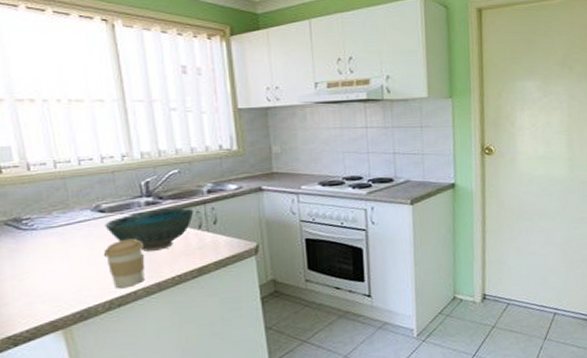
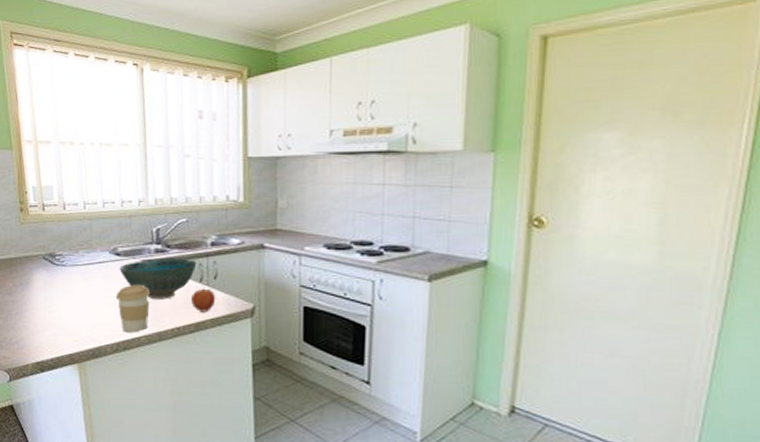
apple: none [191,234,218,257] -> present [191,288,216,313]

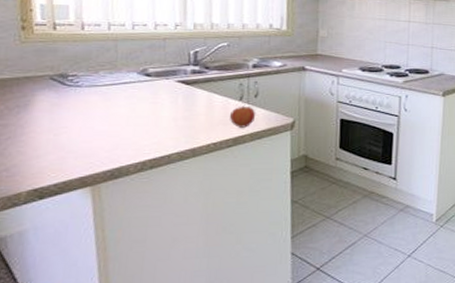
coffee cup: present [116,284,151,333] -> none [144,104,185,151]
bowl: present [119,257,197,299] -> none [149,78,238,117]

